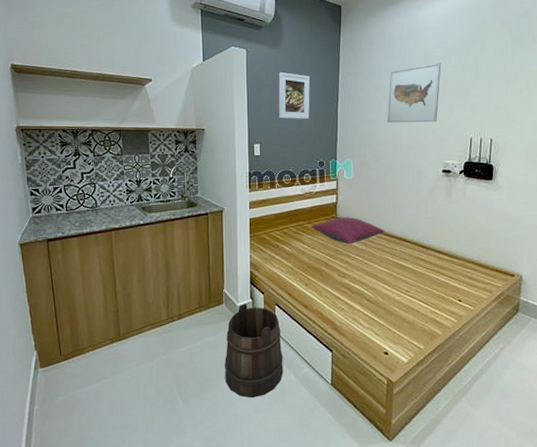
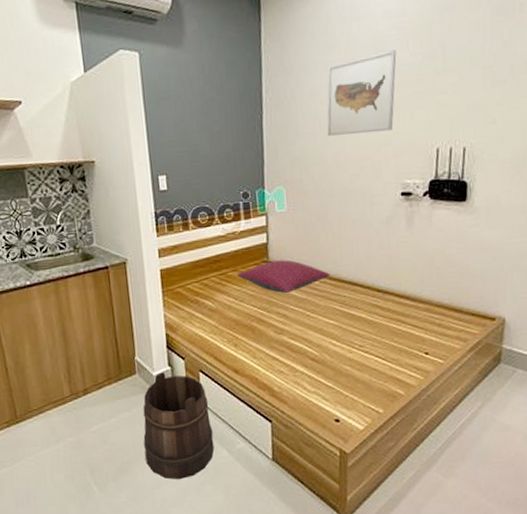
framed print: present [278,72,310,119] -> none [183,79,227,141]

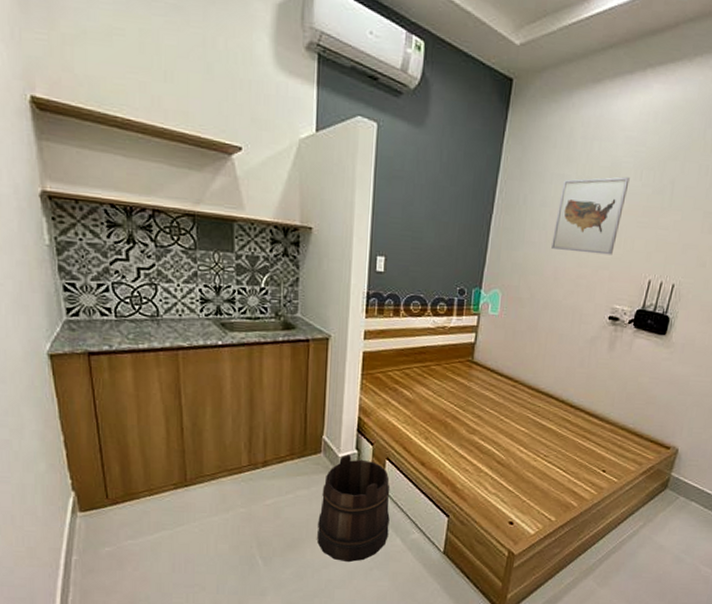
pillow: present [237,259,330,294] -> none [440,361,529,396]

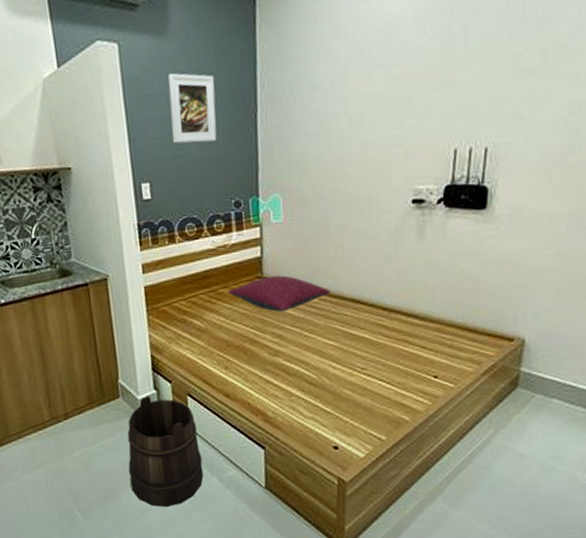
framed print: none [412,162,459,231] -> present [168,73,217,144]
pillow: none [440,361,529,396] -> present [228,275,331,312]
wall art: present [551,177,630,255] -> none [330,35,411,137]

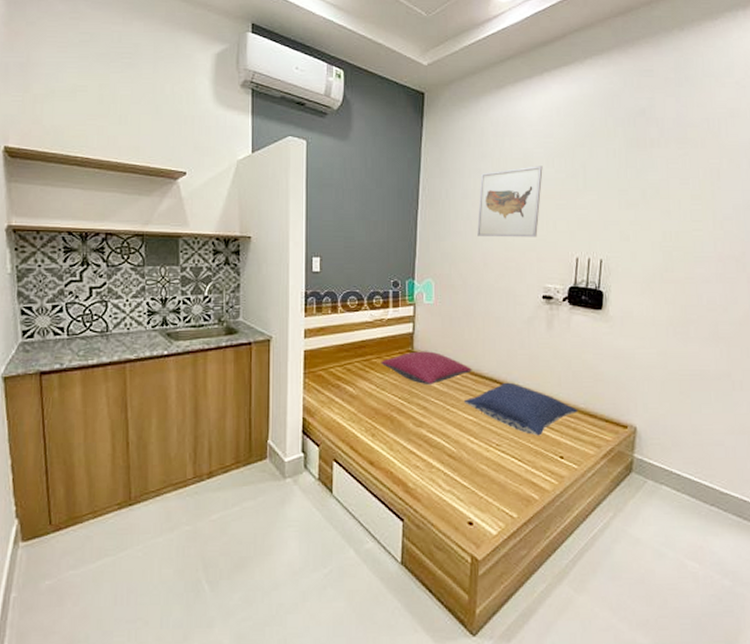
bucket: present [127,396,204,507] -> none [266,459,341,580]
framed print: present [168,73,217,144] -> none [344,170,384,228]
pillow: none [322,301,456,356] -> present [463,382,578,436]
wall art: none [330,35,411,137] -> present [477,166,543,237]

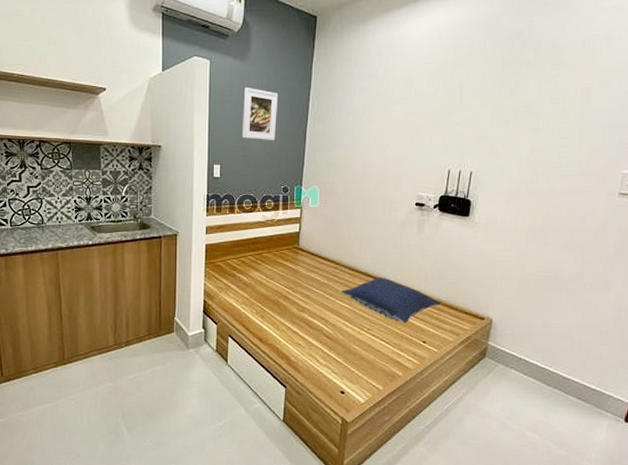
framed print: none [344,170,384,228] -> present [241,88,278,140]
pillow: present [381,351,472,385] -> none [271,248,349,277]
wall art: present [477,166,543,237] -> none [360,85,423,151]

